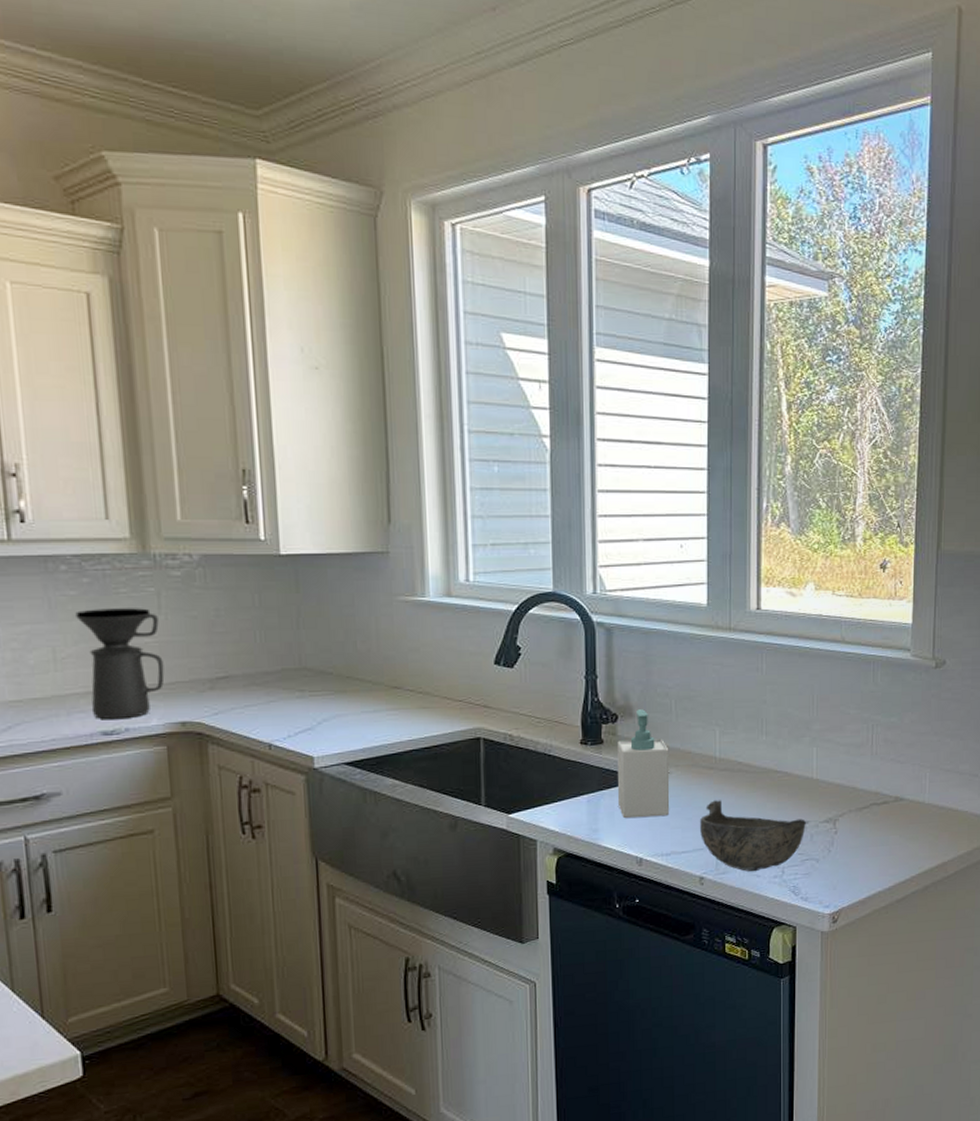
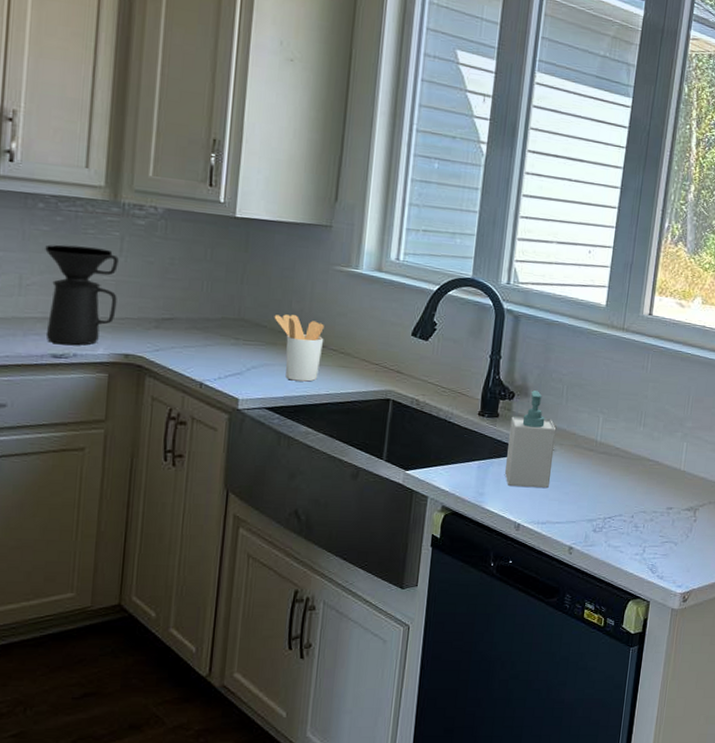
utensil holder: none [339,657,398,730] -> present [274,314,324,382]
bowl: present [700,800,807,872] -> none [574,479,671,548]

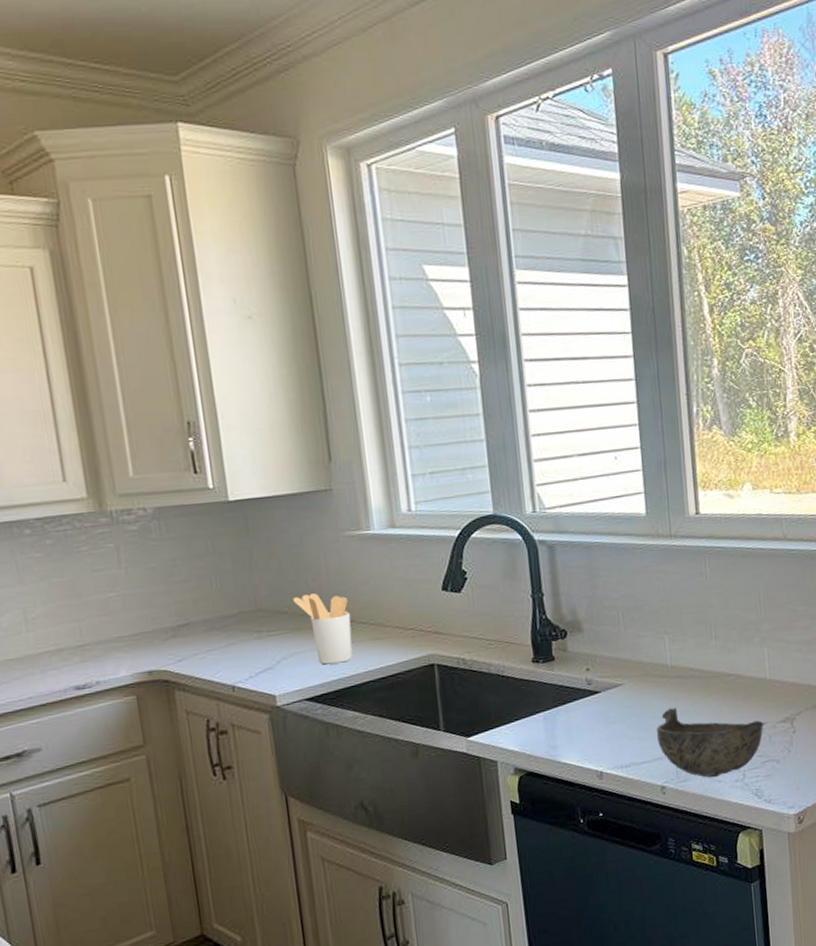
coffee maker: present [45,244,119,346] -> none [42,564,129,675]
soap bottle: present [504,390,557,488] -> none [568,623,625,733]
bowl: none [574,479,671,548] -> present [657,707,764,778]

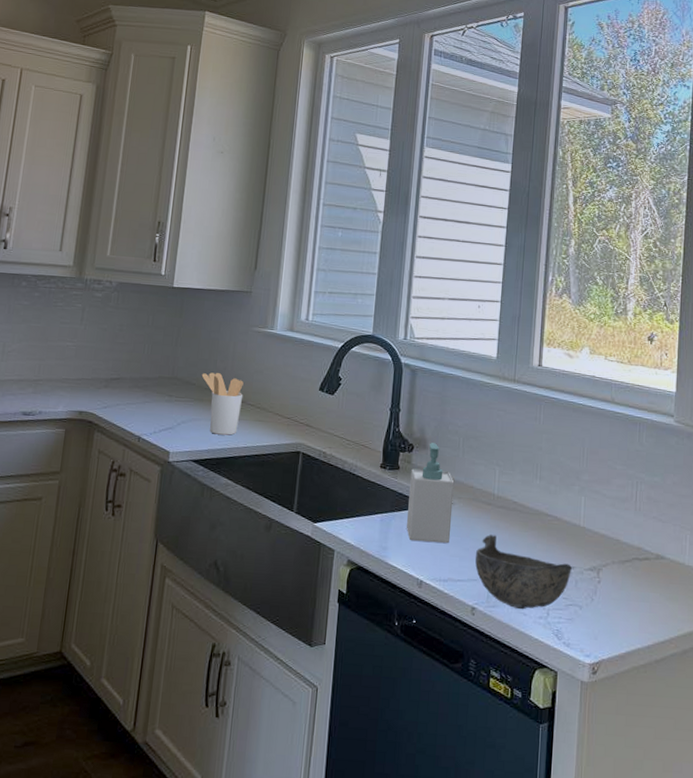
soap bottle: none [568,623,625,733] -> present [406,443,455,543]

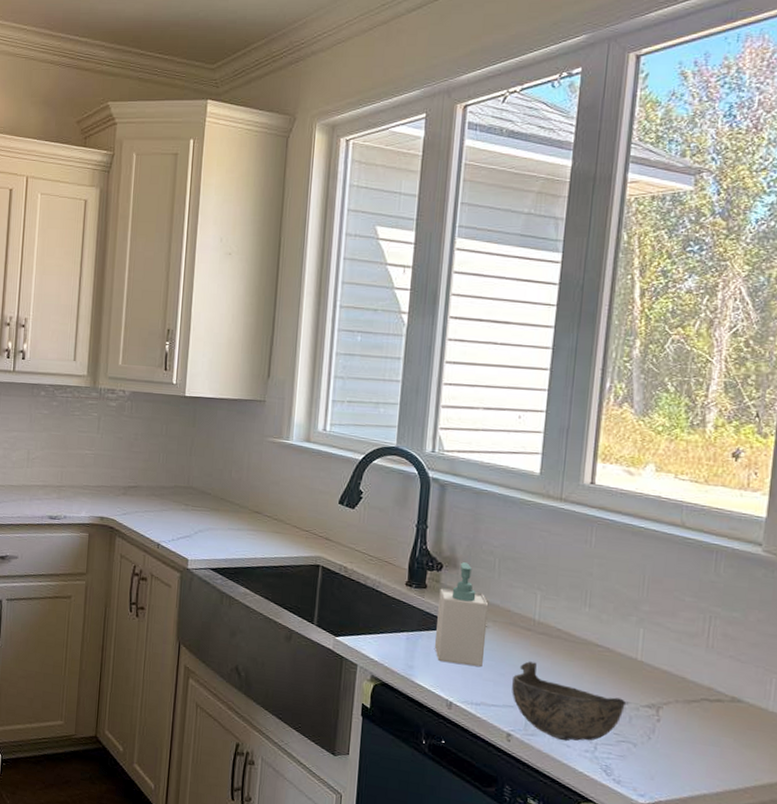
utensil holder: present [201,372,244,435] -> none [217,483,260,546]

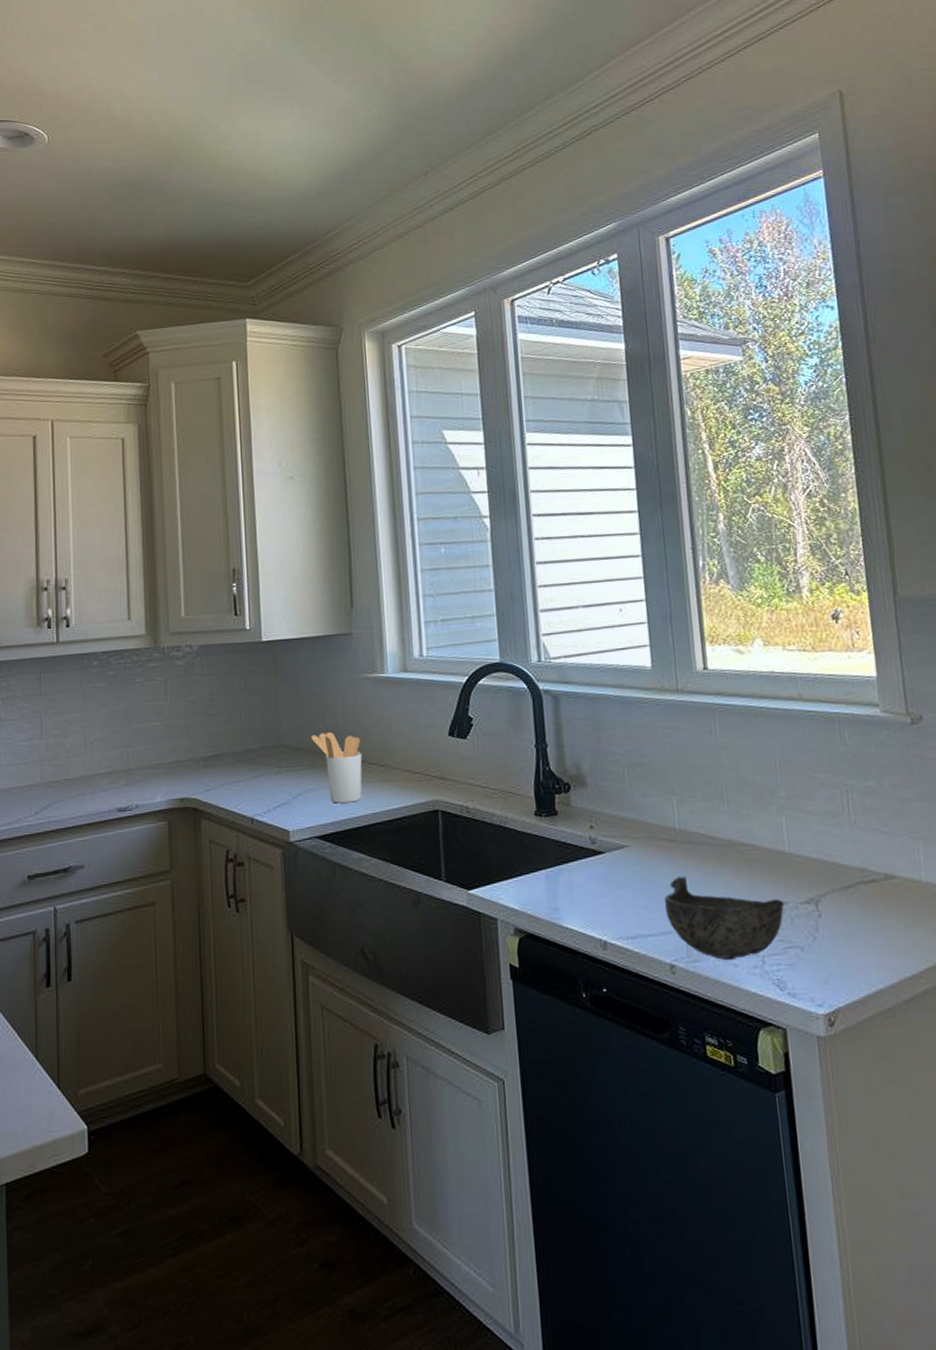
utensil holder: none [217,483,260,546] -> present [311,732,362,804]
soap bottle: present [434,562,489,667] -> none [572,778,631,895]

